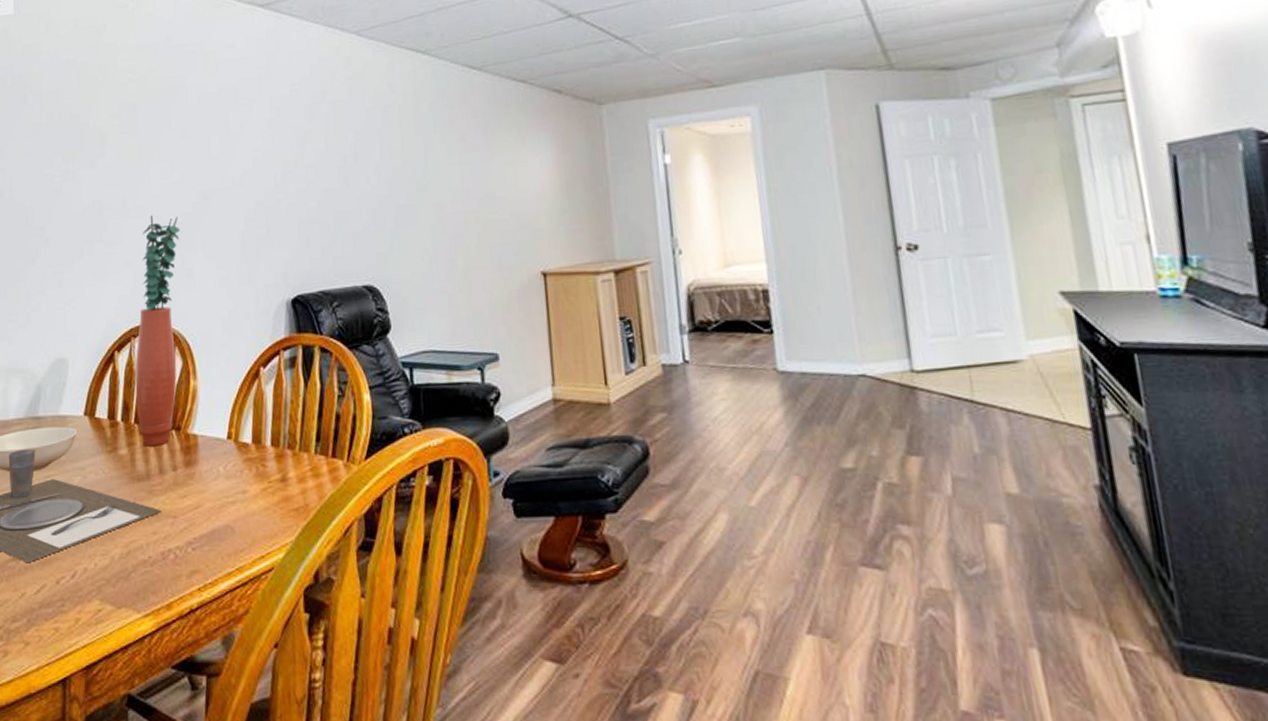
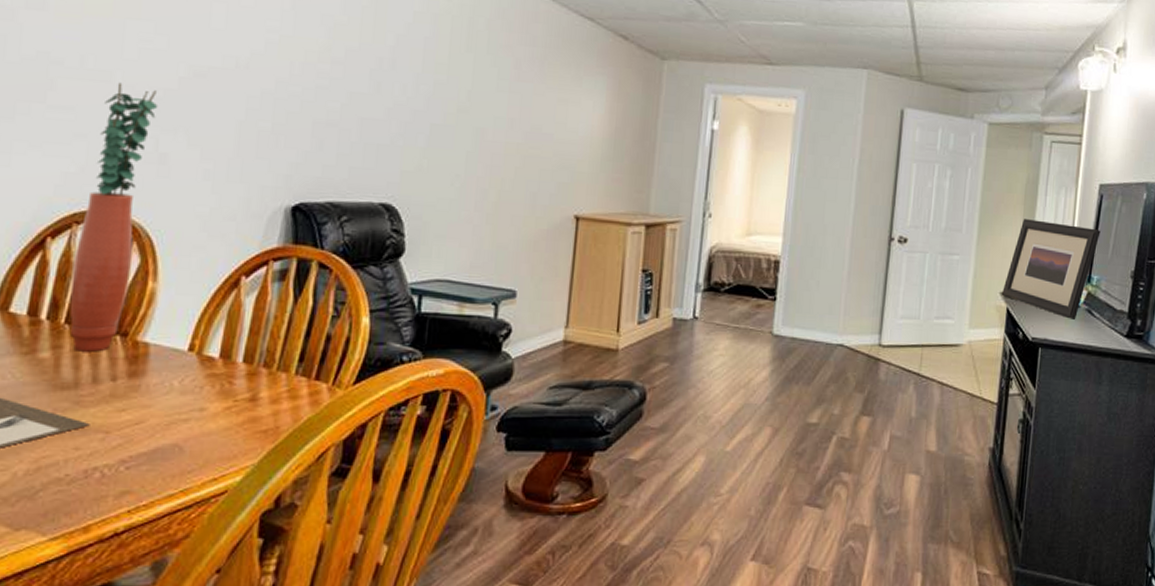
picture frame: none [1061,197,1186,314] -> present [1001,219,1101,319]

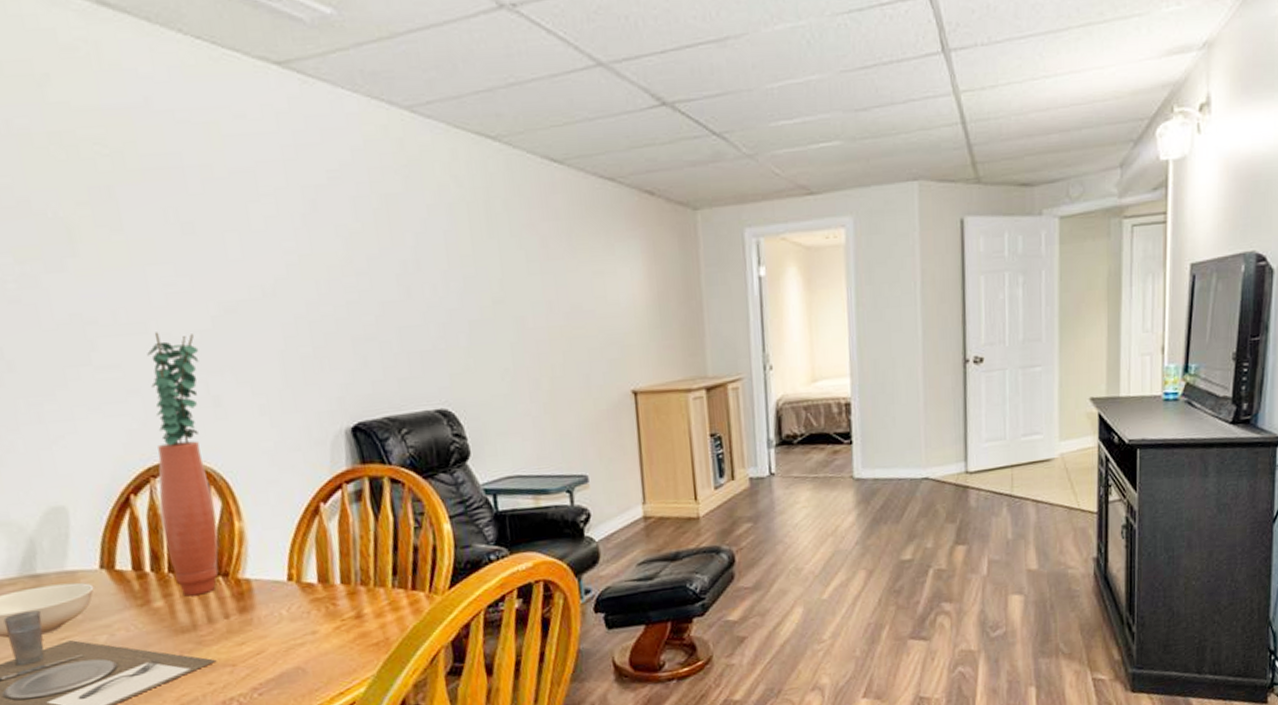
picture frame: present [1001,219,1101,319] -> none [1091,313,1195,415]

